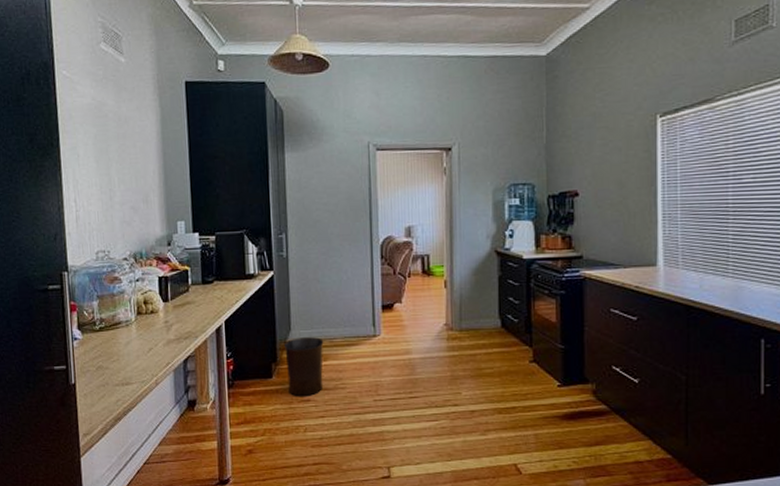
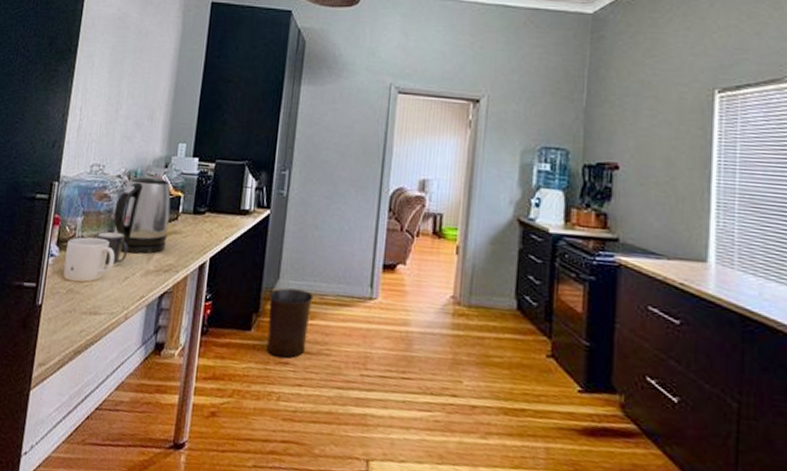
mug: none [88,318,137,359] -> present [63,237,116,283]
mug: none [115,310,148,343] -> present [97,231,129,268]
kettle: none [127,255,182,327] -> present [113,175,171,254]

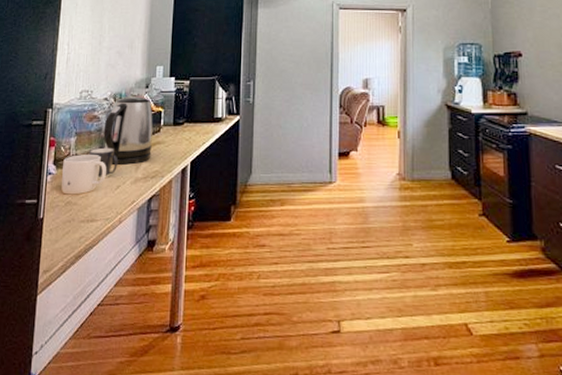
waste bin: present [266,288,314,359] -> none [243,181,282,242]

